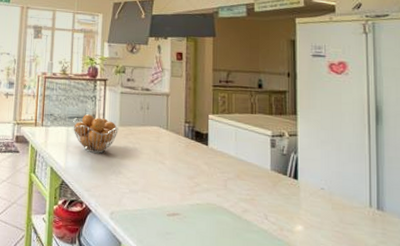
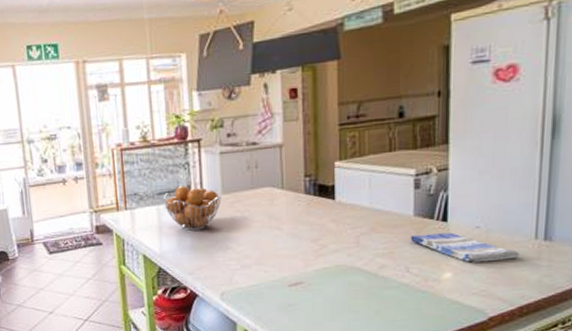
dish towel: none [268,186,358,223] -> present [410,232,519,263]

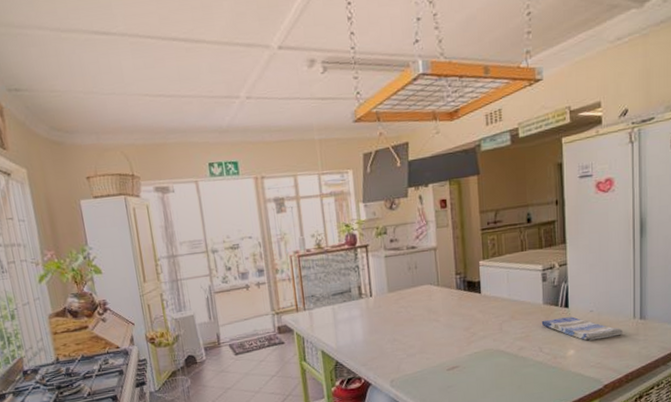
fruit basket: present [163,186,222,231] -> none [337,287,388,327]

